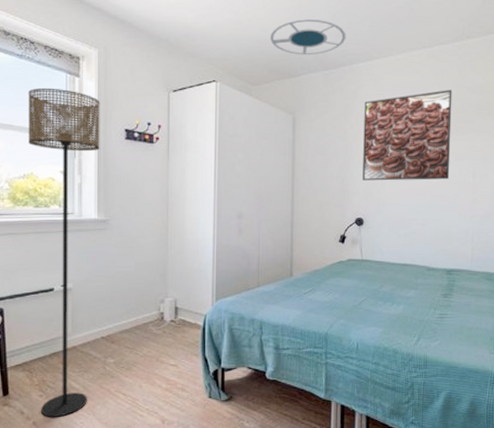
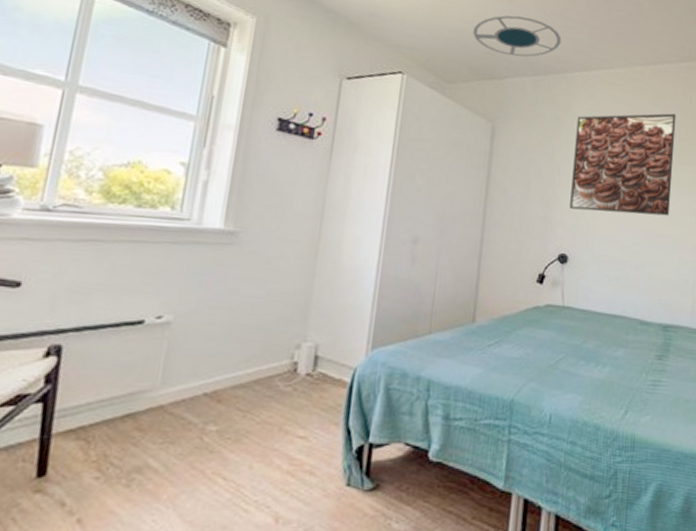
floor lamp: present [28,87,100,417] -> none [93,53,250,511]

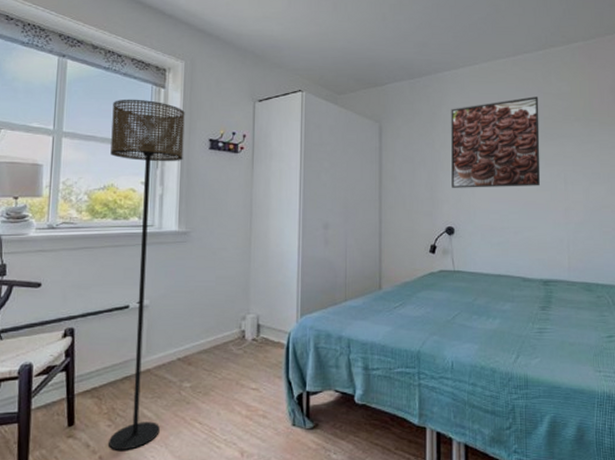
floor lamp: none [93,53,250,511] -> present [109,99,185,450]
ceiling lamp: present [473,15,562,57] -> none [356,31,431,65]

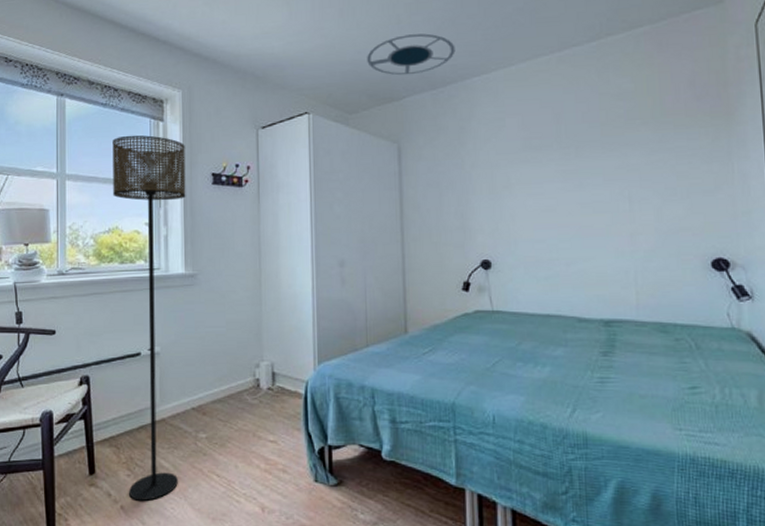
ceiling lamp: none [356,31,431,65] -> present [367,33,456,76]
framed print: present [451,97,541,188] -> none [483,99,598,215]

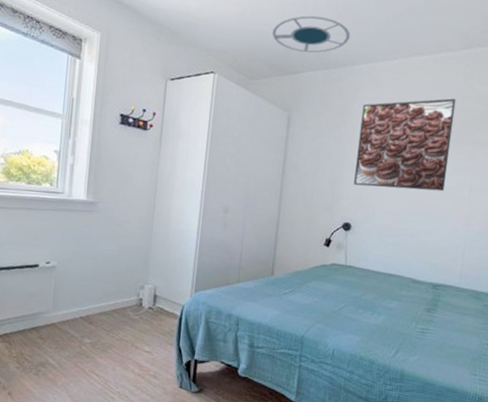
floor lamp: present [112,135,186,501] -> none [17,66,98,390]
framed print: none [483,99,598,215] -> present [354,98,456,192]

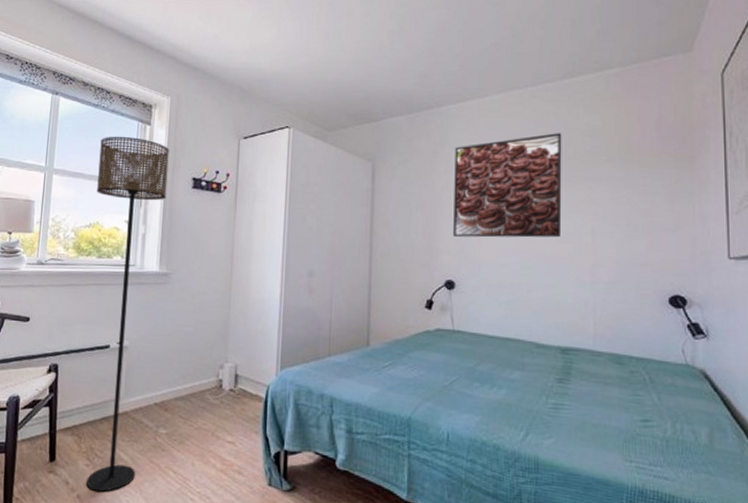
floor lamp: none [17,66,98,390] -> present [86,136,169,492]
ceiling lamp: present [272,16,351,53] -> none [349,60,434,98]

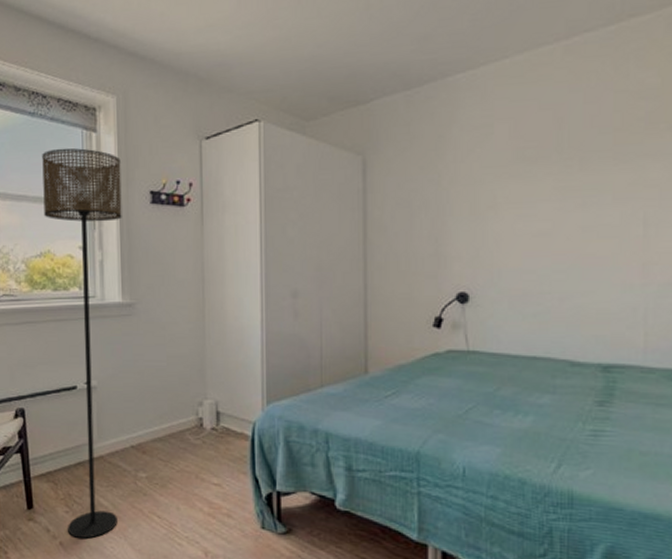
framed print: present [453,133,562,238] -> none [466,98,606,239]

